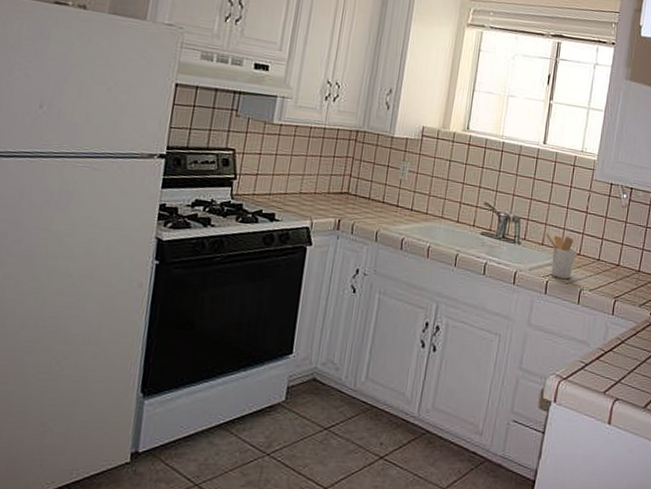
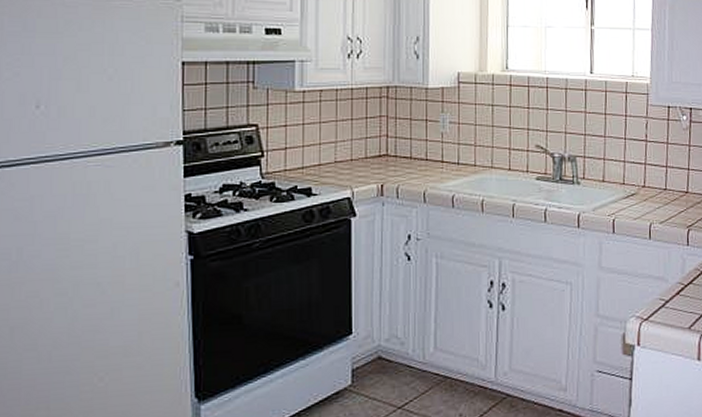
utensil holder: present [545,233,576,279] -> none [605,169,640,215]

